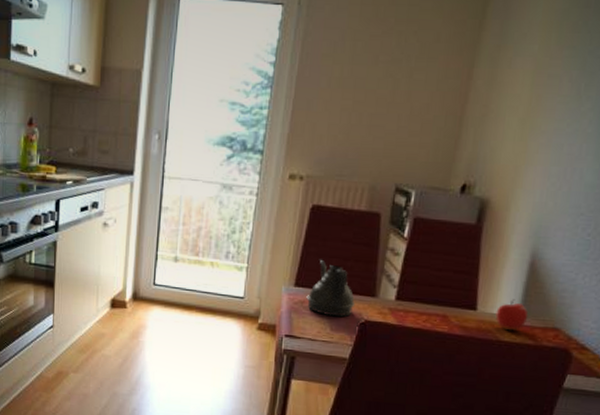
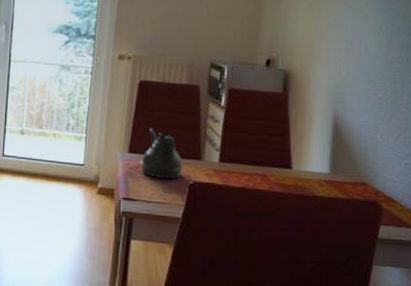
fruit: present [495,299,529,331] -> none [309,158,338,187]

